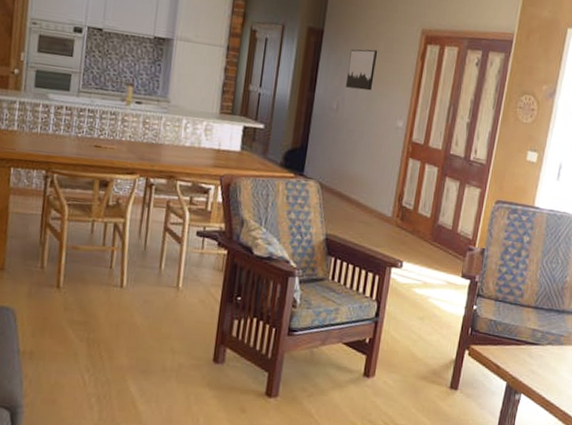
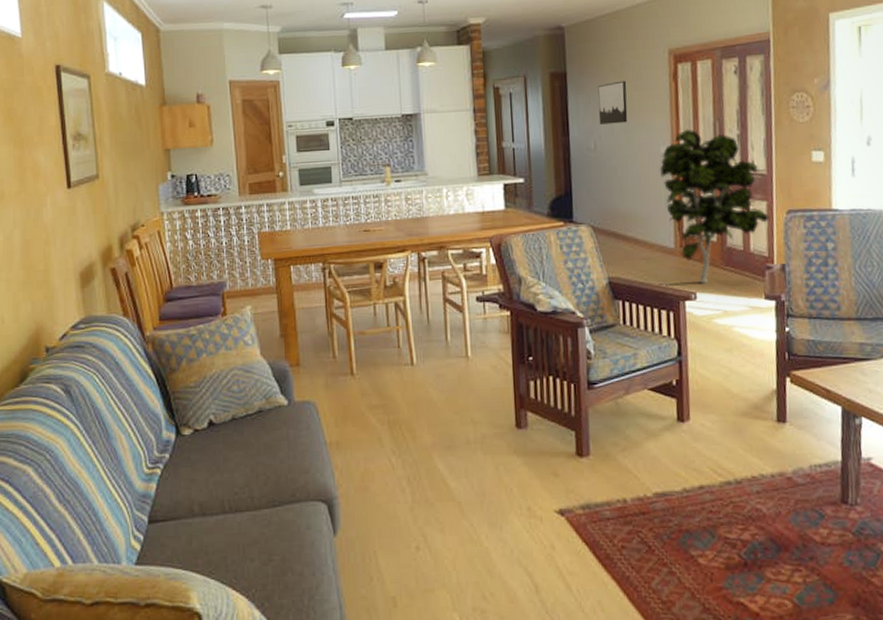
indoor plant: none [391,108,480,255] -> present [659,129,769,284]

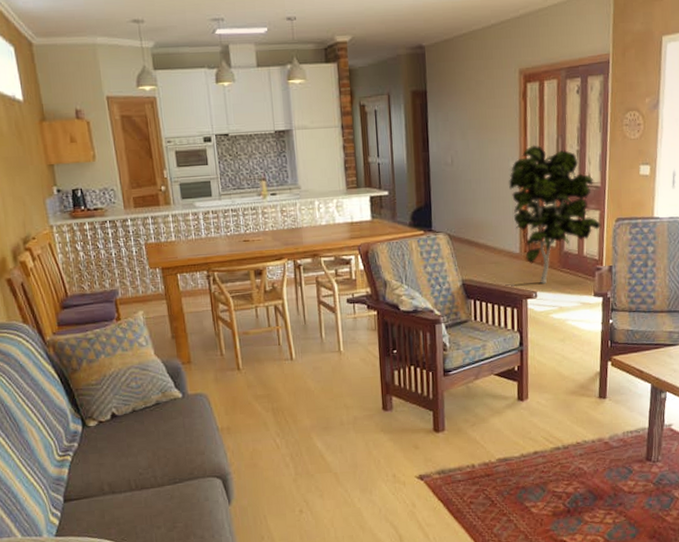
wall art: present [598,80,628,125] -> none [455,99,482,141]

